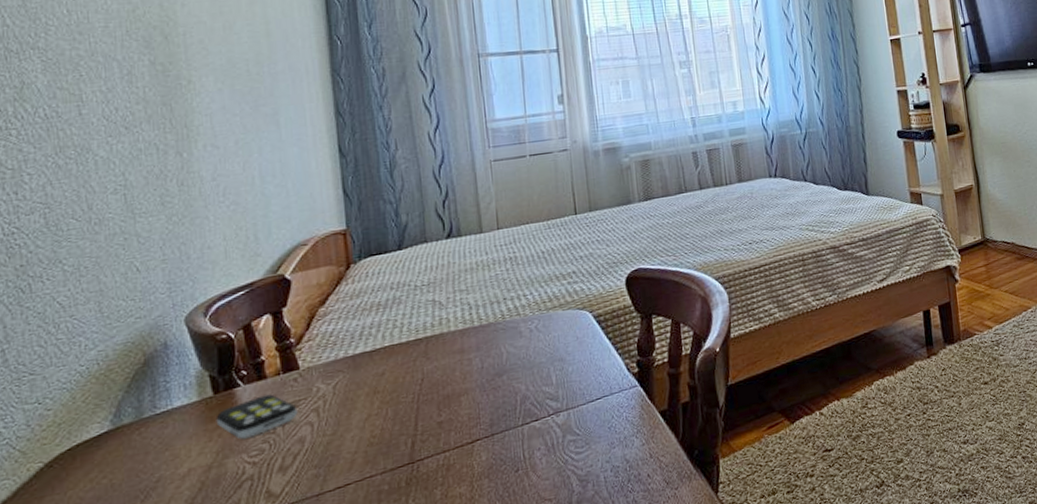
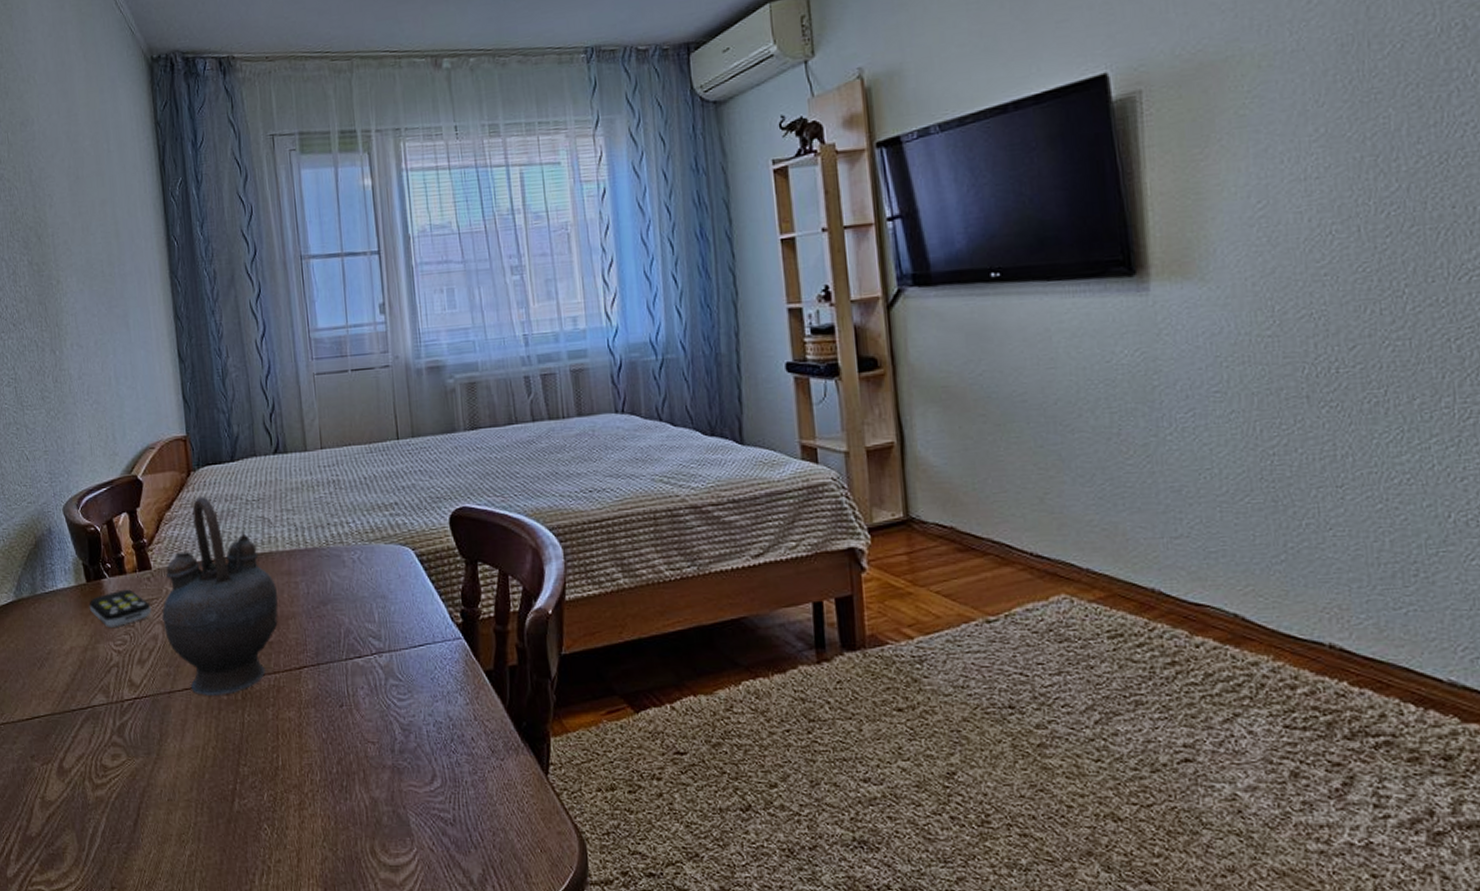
teapot: none [311,288,449,491] -> present [162,497,278,695]

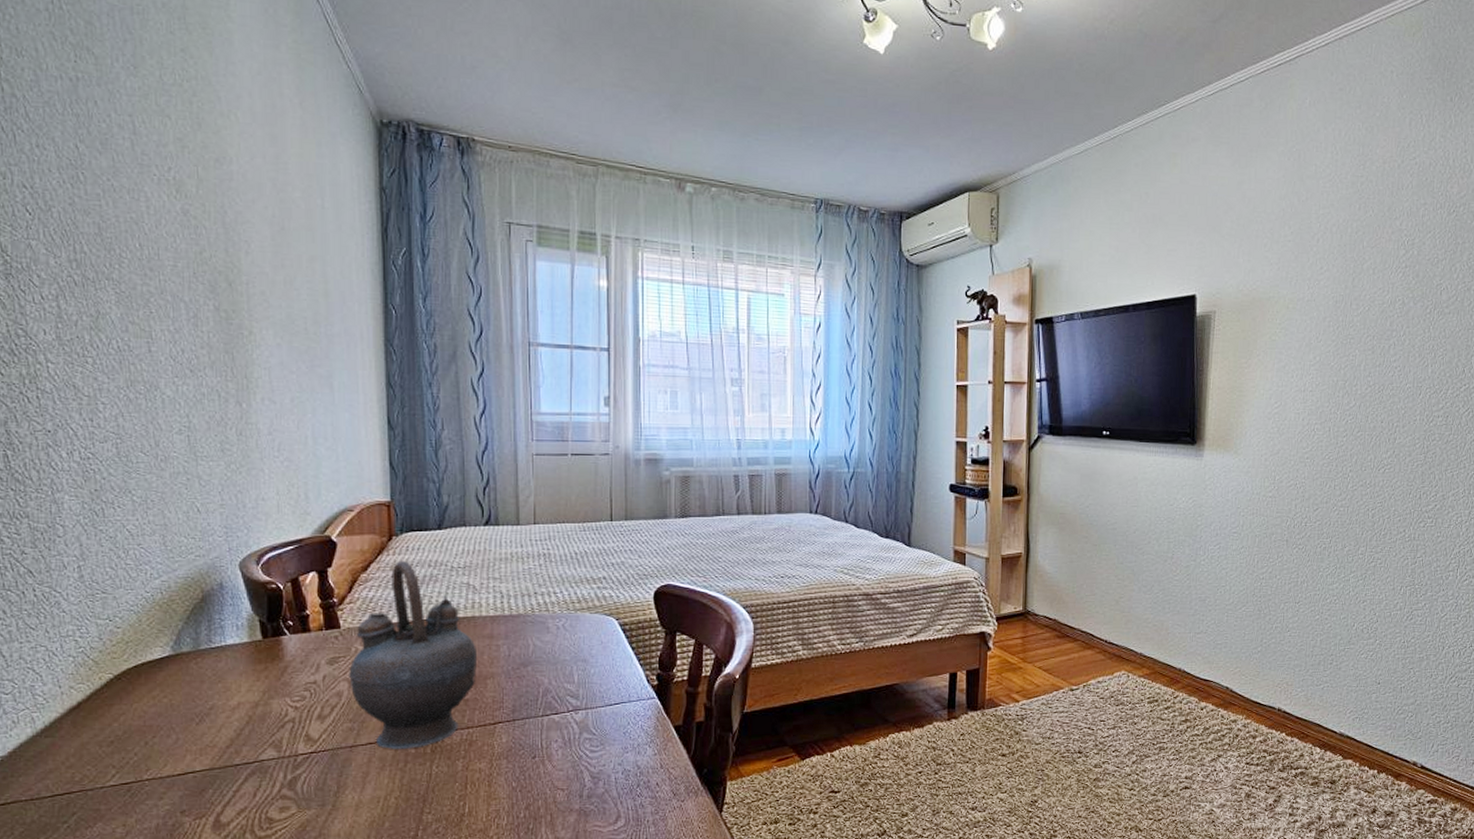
remote control: present [89,589,152,628] -> none [263,647,337,684]

